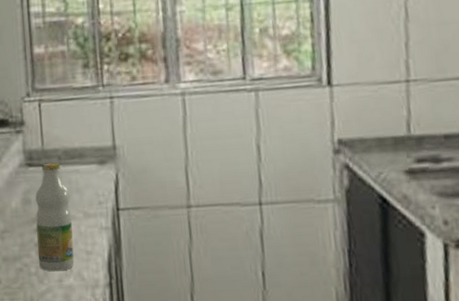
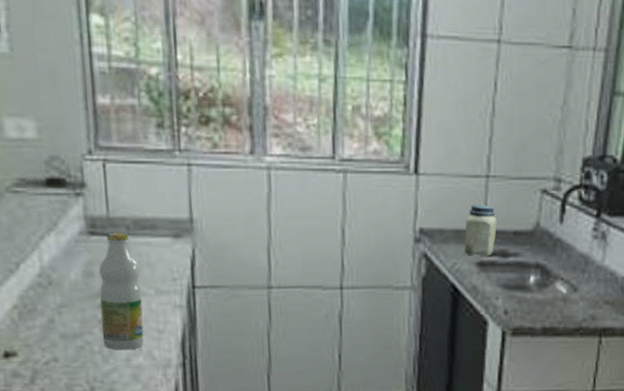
jar: none [388,109,425,164] -> present [464,204,497,257]

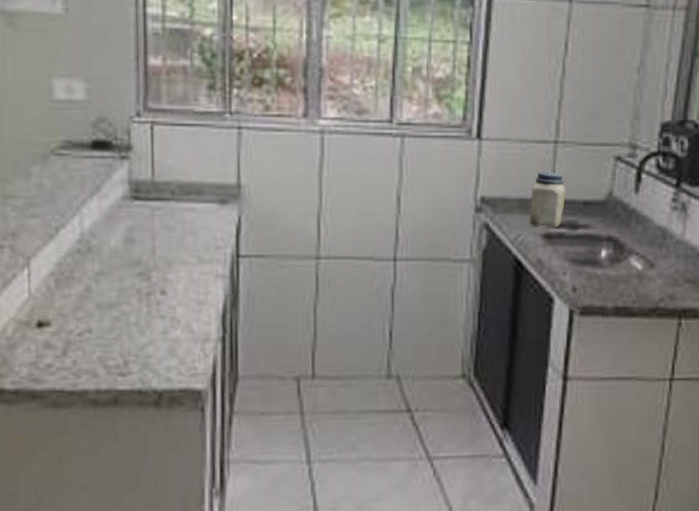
bottle: present [99,232,144,350] -> none [139,197,184,322]

